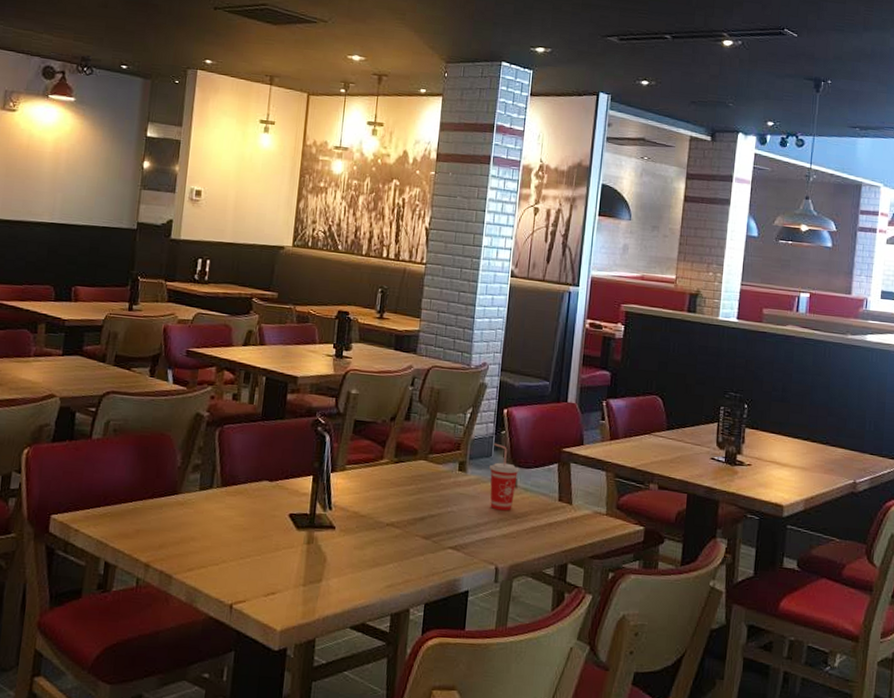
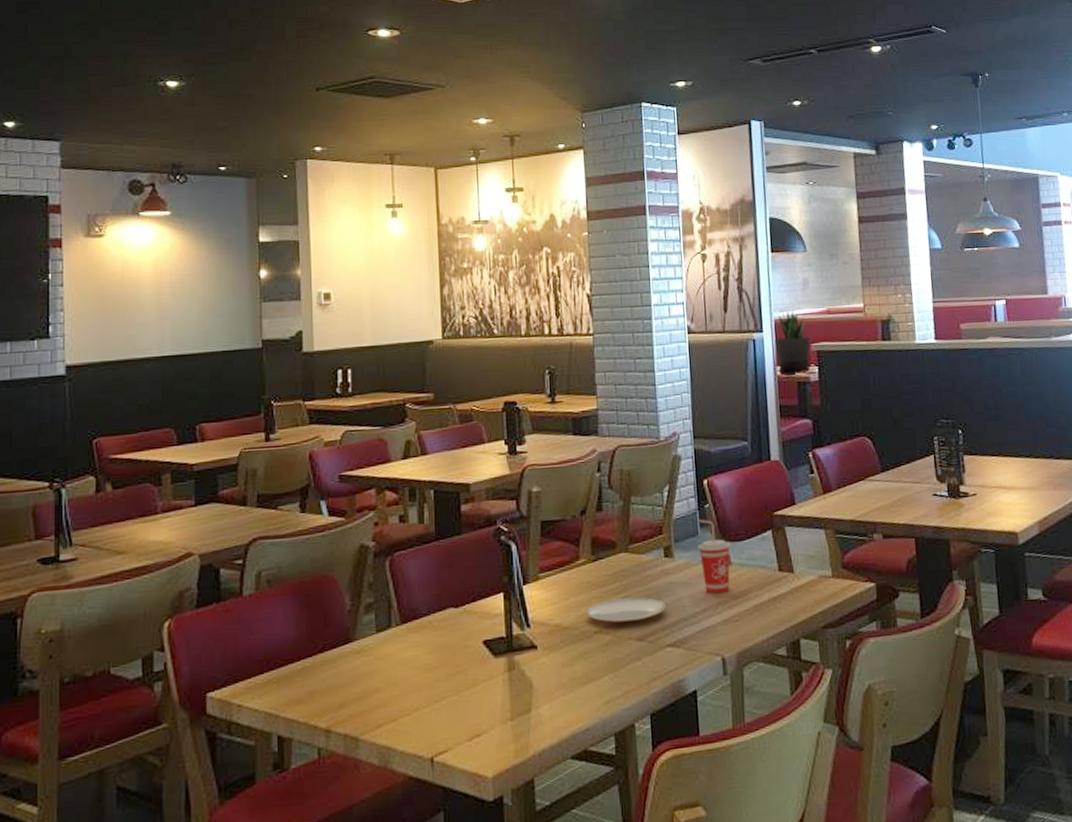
plate: none [382,498,453,522] -> present [586,597,666,623]
planter: none [588,270,622,330] -> present [774,310,811,374]

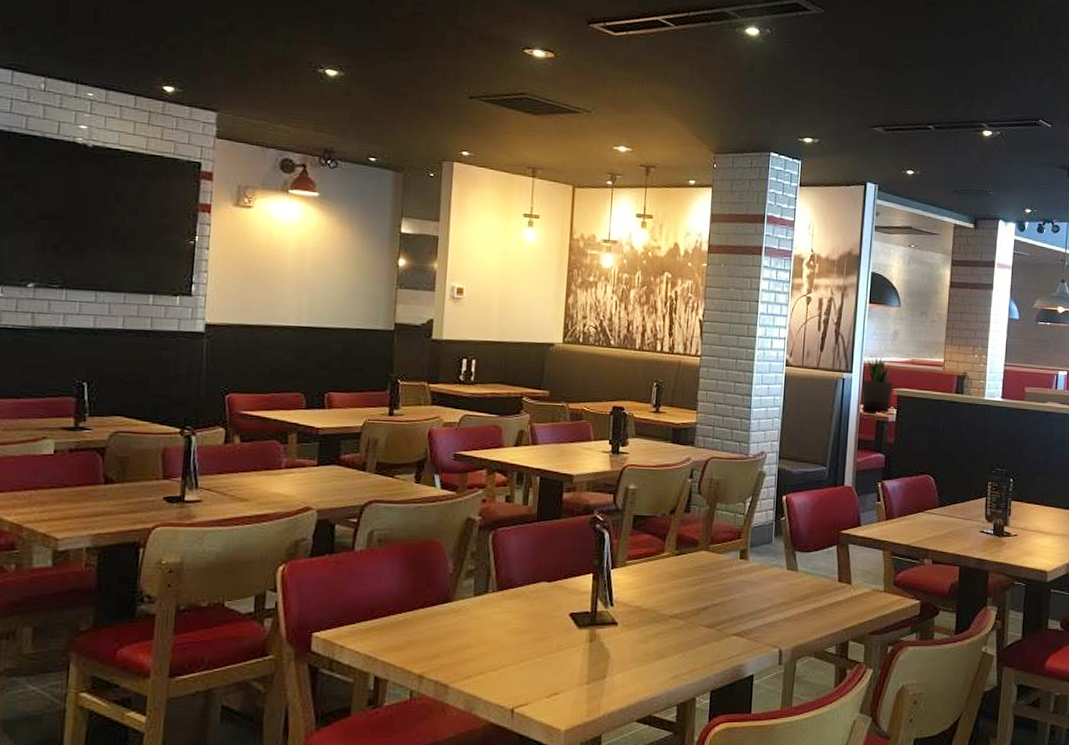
plate: present [586,597,666,623] -> none [664,590,736,611]
beverage cup: present [697,519,731,594] -> none [770,529,800,595]

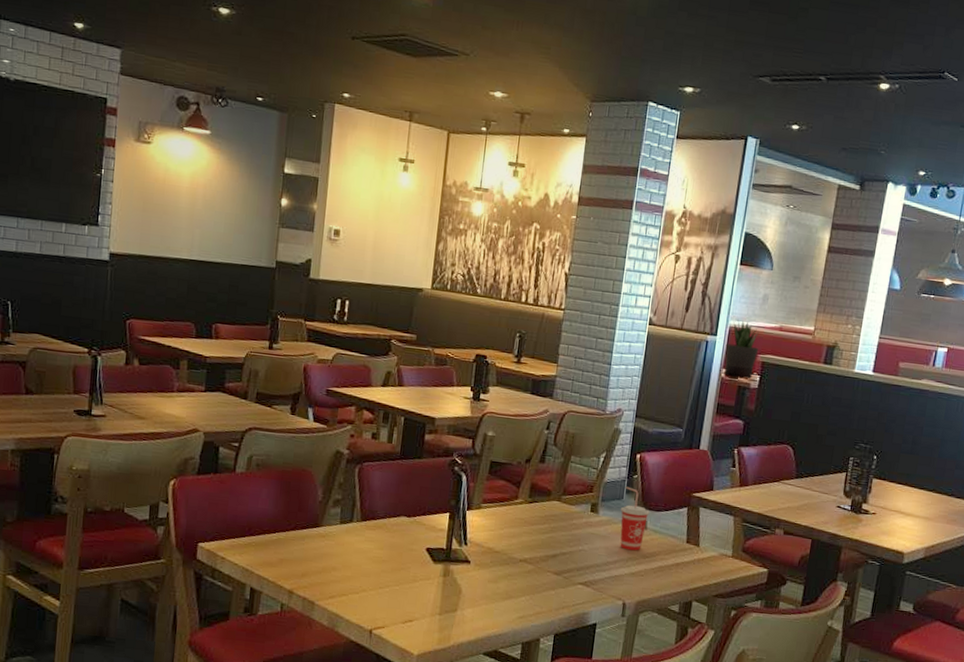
beverage cup: none [770,529,800,595] -> present [620,486,650,551]

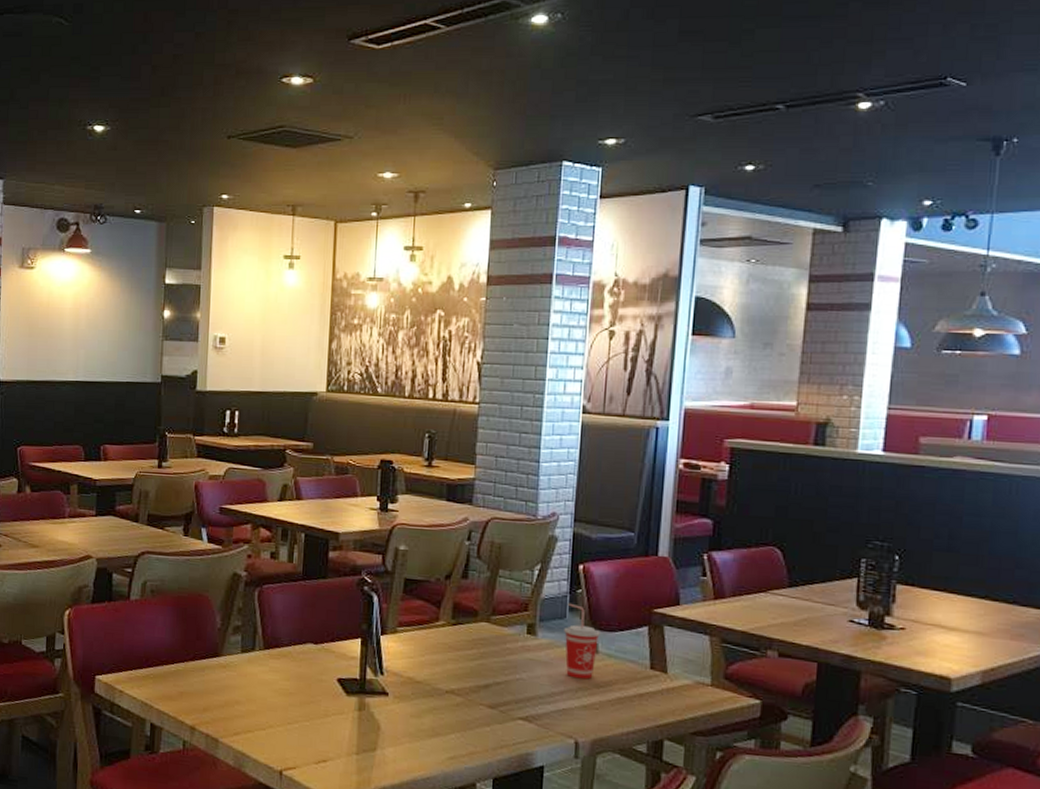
planter: present [724,320,759,380] -> none [681,400,726,470]

